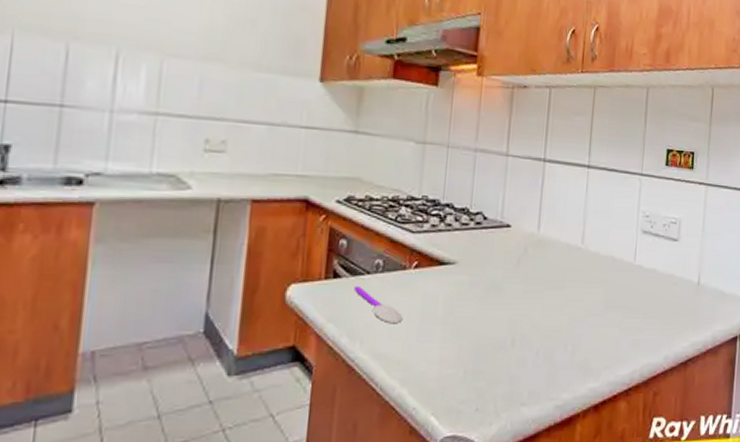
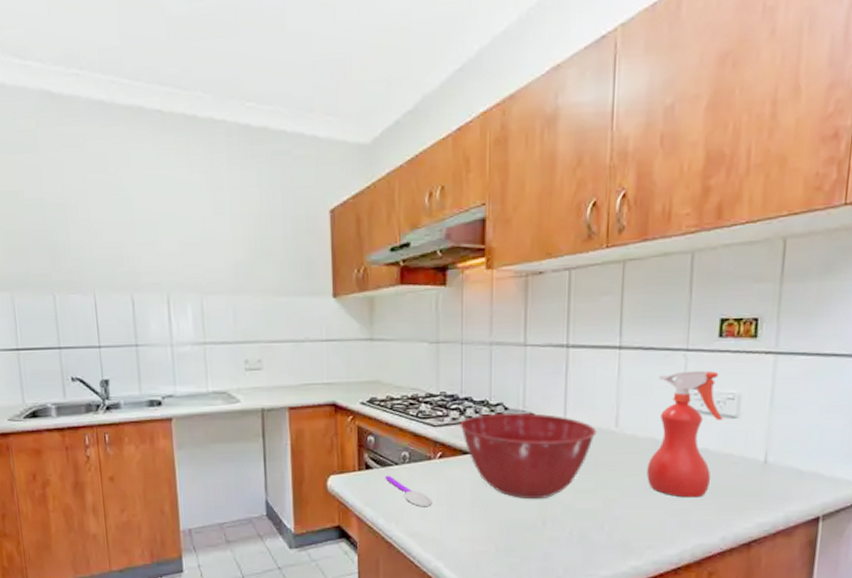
mixing bowl: none [438,222,566,317] -> present [459,412,597,500]
spray bottle: none [606,194,668,317] -> present [647,370,724,498]

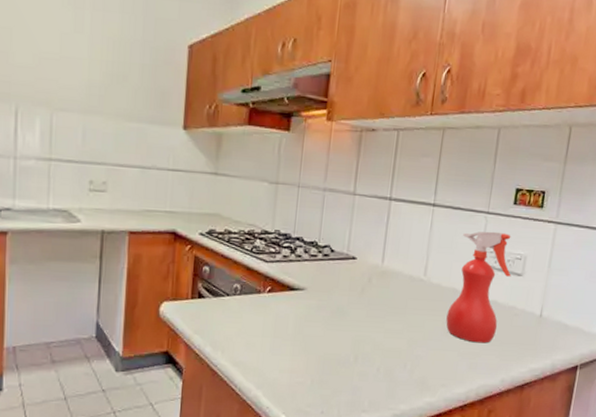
spoon: present [385,475,432,507] -> none [216,305,258,338]
mixing bowl: present [459,412,597,500] -> none [289,254,408,337]

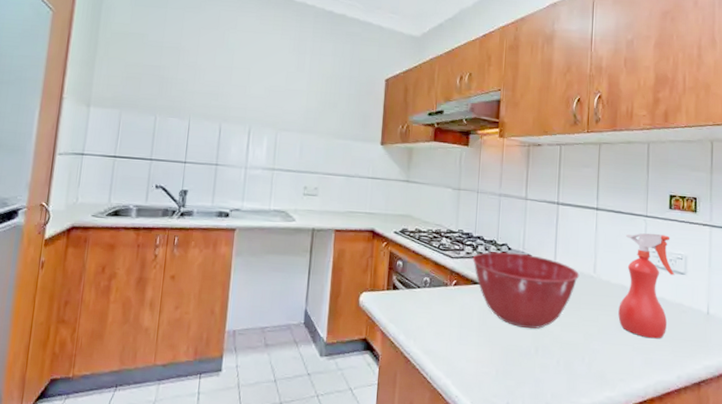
mixing bowl: none [289,254,408,337] -> present [472,251,580,329]

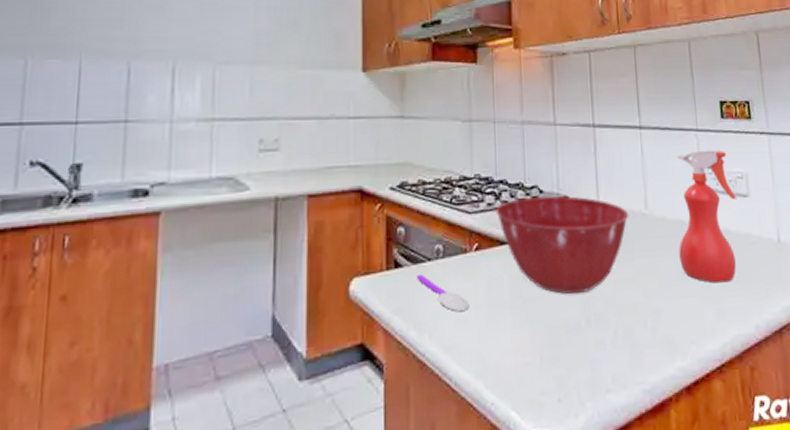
spoon: none [408,296,446,328] -> present [416,274,470,313]

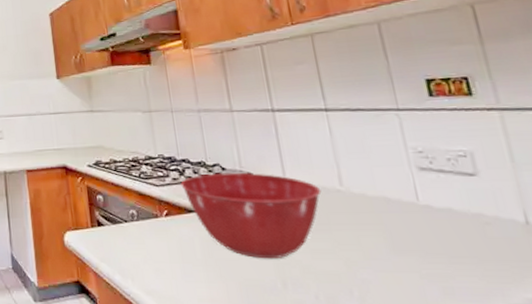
spoon: present [416,274,470,313] -> none [116,232,165,265]
spray bottle: present [677,149,737,283] -> none [374,128,467,262]

